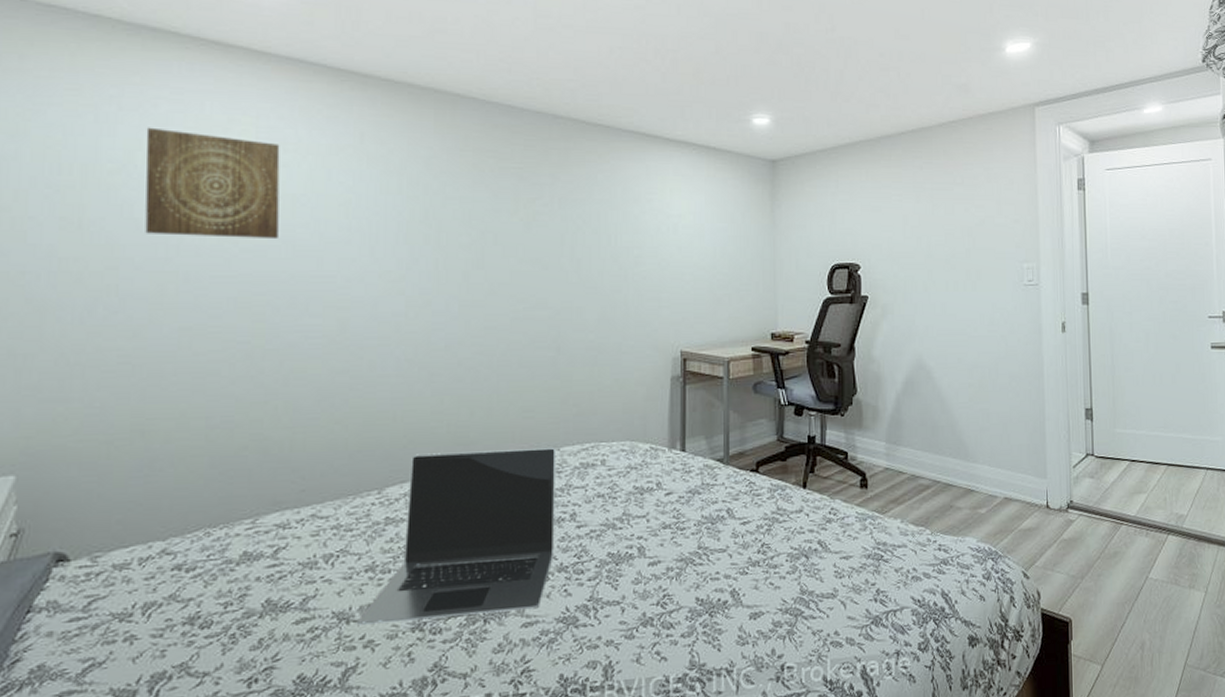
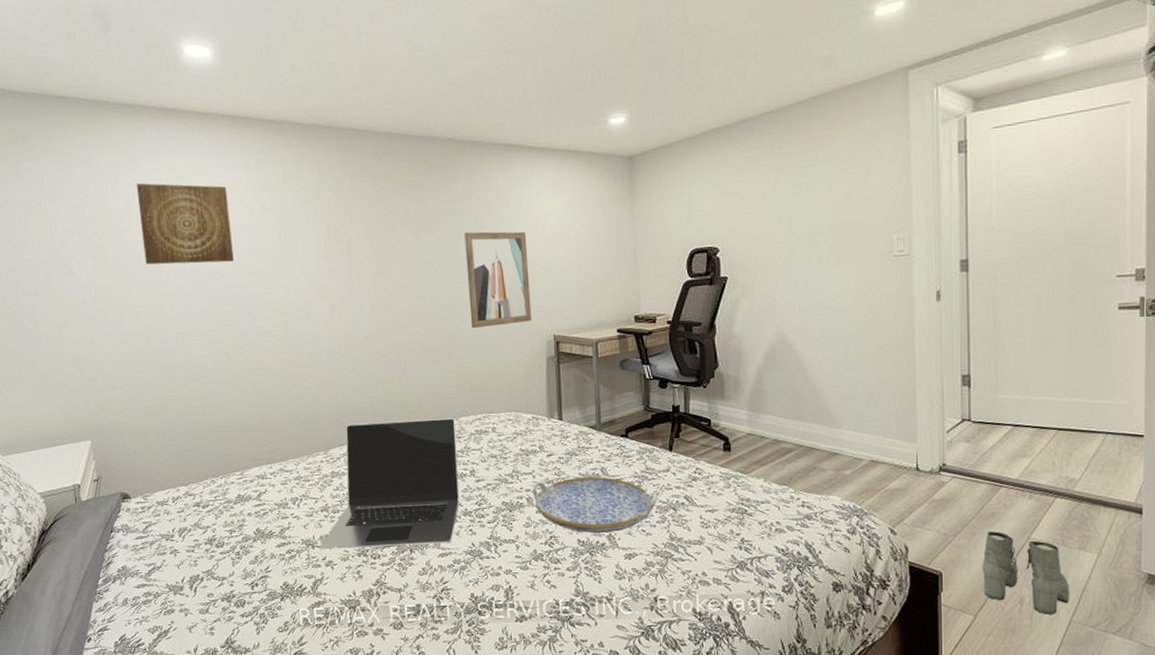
wall art: none [584,227,657,340] -> present [464,231,532,329]
serving tray: none [645,519,789,590] -> present [532,476,658,534]
boots: none [1107,572,1184,660] -> present [982,532,1070,615]

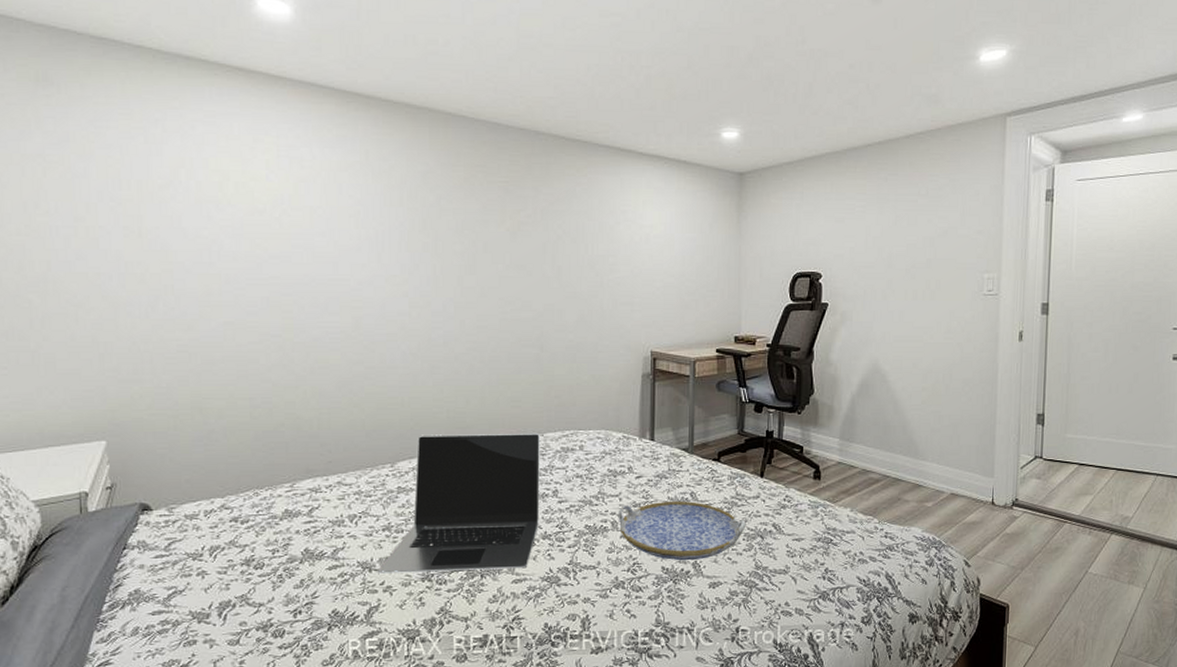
wall art: present [136,183,234,265] -> none [187,147,300,247]
wall art: present [464,231,532,329] -> none [564,236,630,339]
boots: present [982,532,1070,615] -> none [1044,566,1119,646]

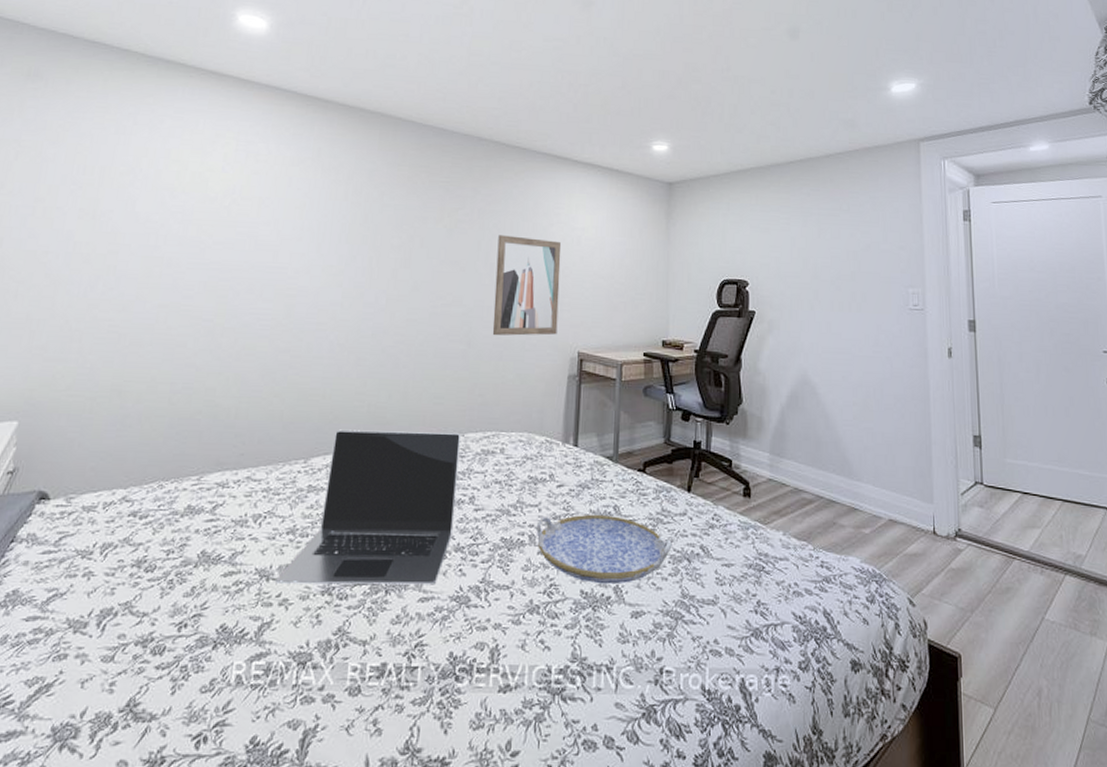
wall art: none [564,236,630,339] -> present [492,235,562,336]

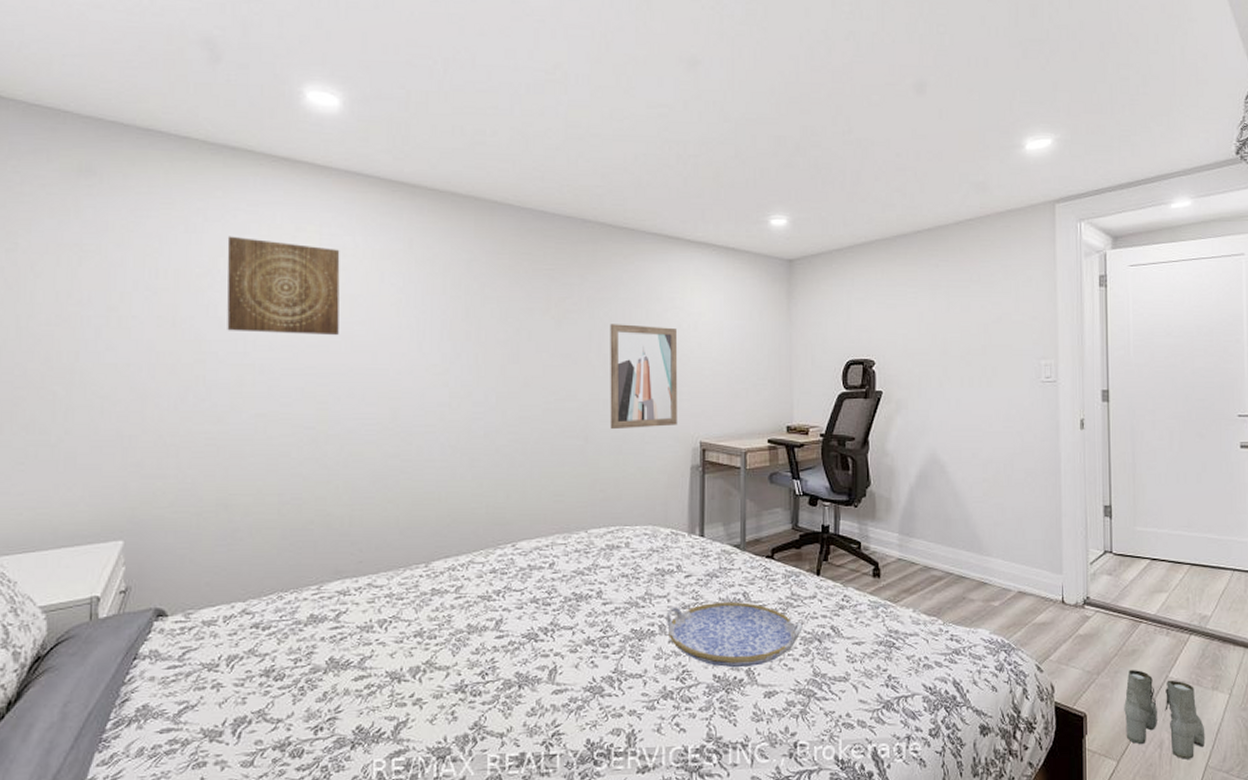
wall art: none [142,138,254,235] -> present [227,236,340,336]
laptop: present [276,429,461,585] -> none [408,529,585,685]
boots: none [999,609,1086,711] -> present [1124,670,1205,759]

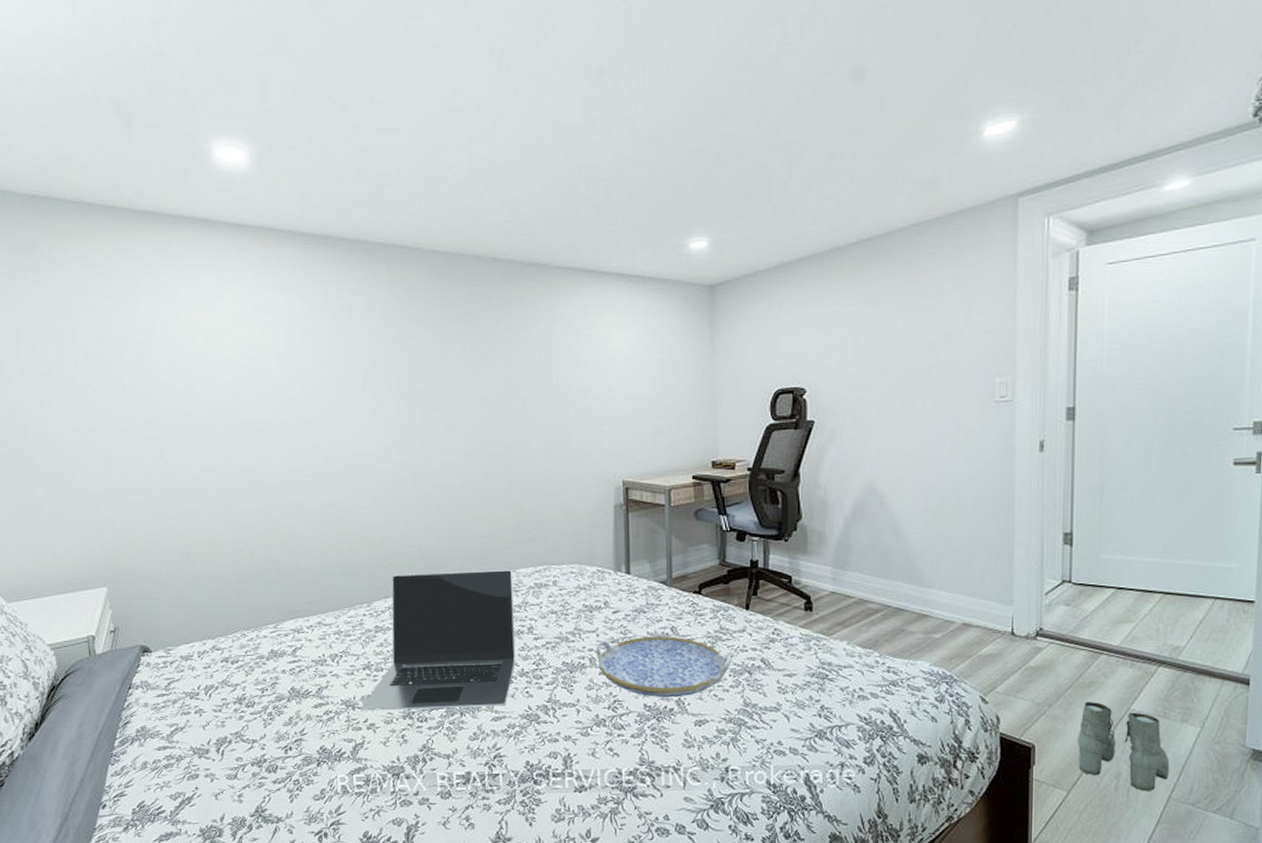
wall art: present [227,236,340,336] -> none [160,301,269,393]
laptop: none [408,529,585,685] -> present [361,569,516,711]
wall art: present [610,324,678,430] -> none [527,364,599,472]

